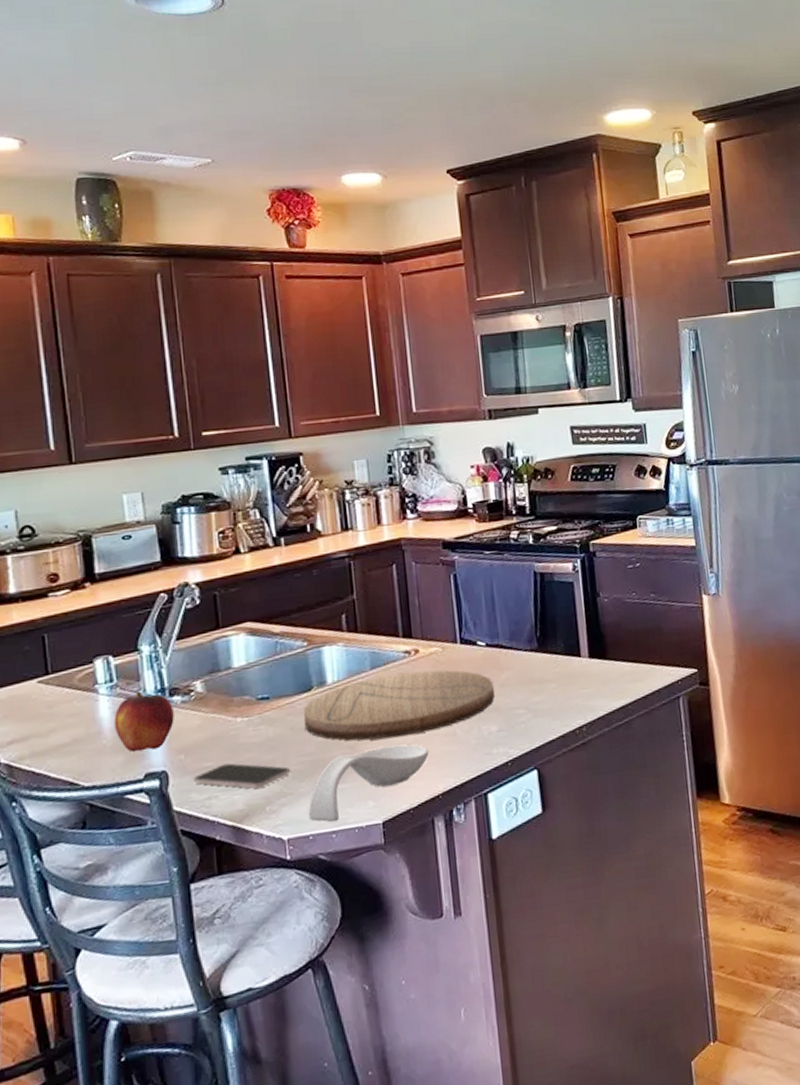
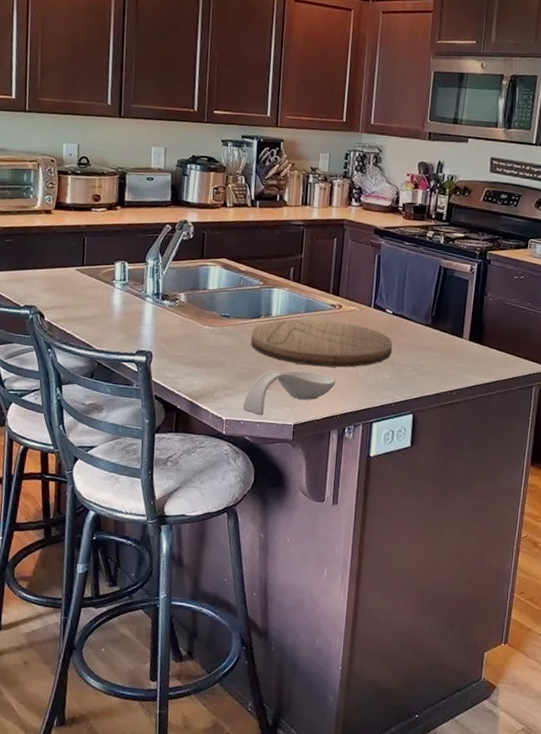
fruit: present [114,691,174,753] -> none [121,291,163,335]
smartphone: present [193,763,291,789] -> none [169,356,236,379]

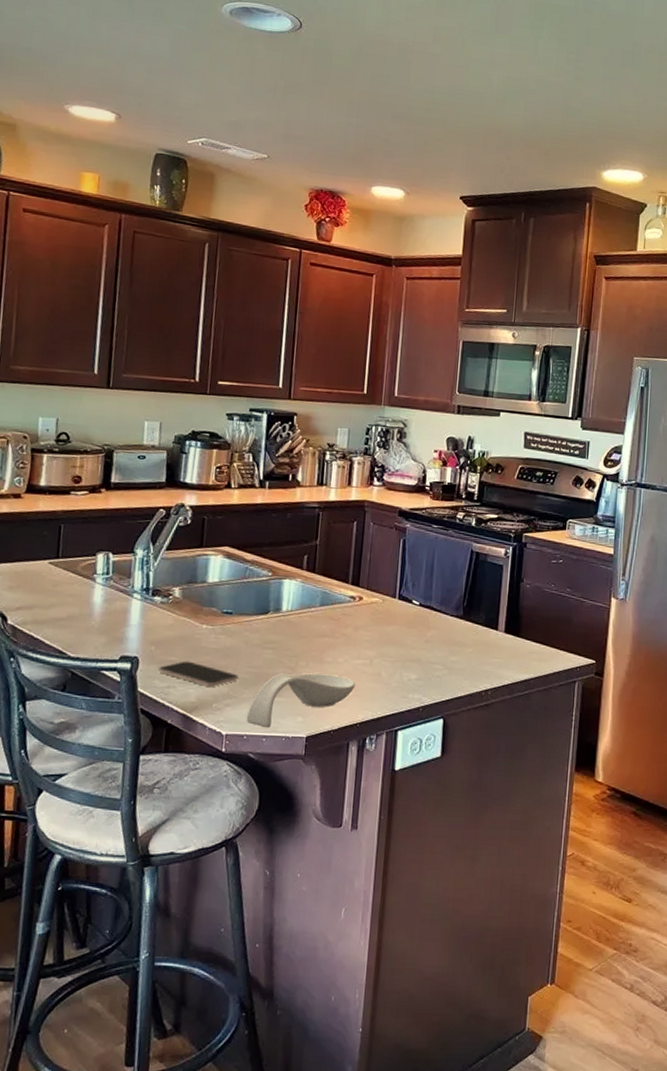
smartphone: none [169,356,236,379] -> present [158,661,239,687]
cutting board: present [250,319,392,368] -> none [256,613,420,668]

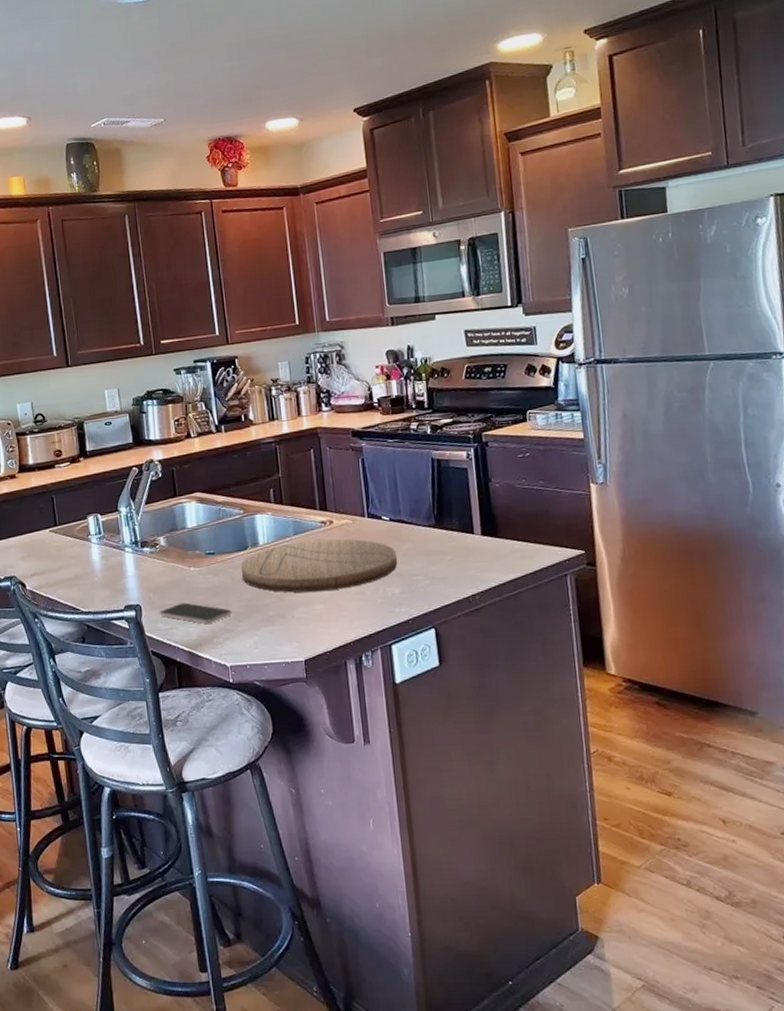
spoon rest: present [246,673,356,728] -> none [245,598,342,657]
cutting board: none [256,613,420,668] -> present [240,538,397,593]

